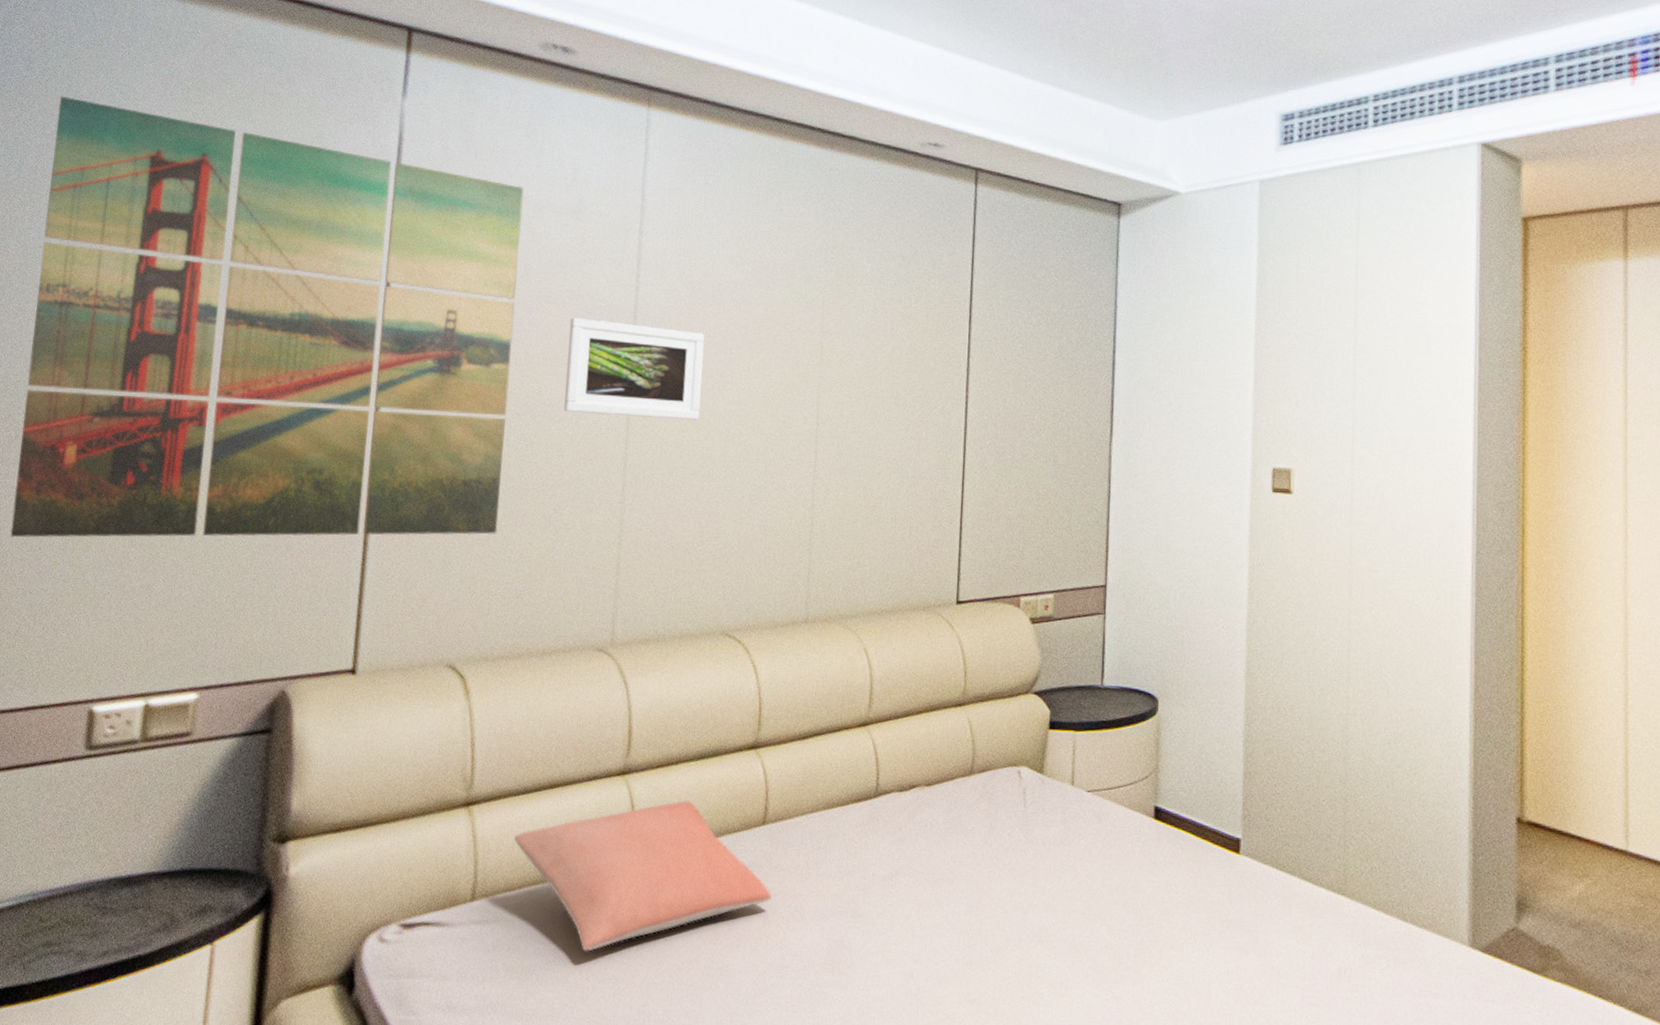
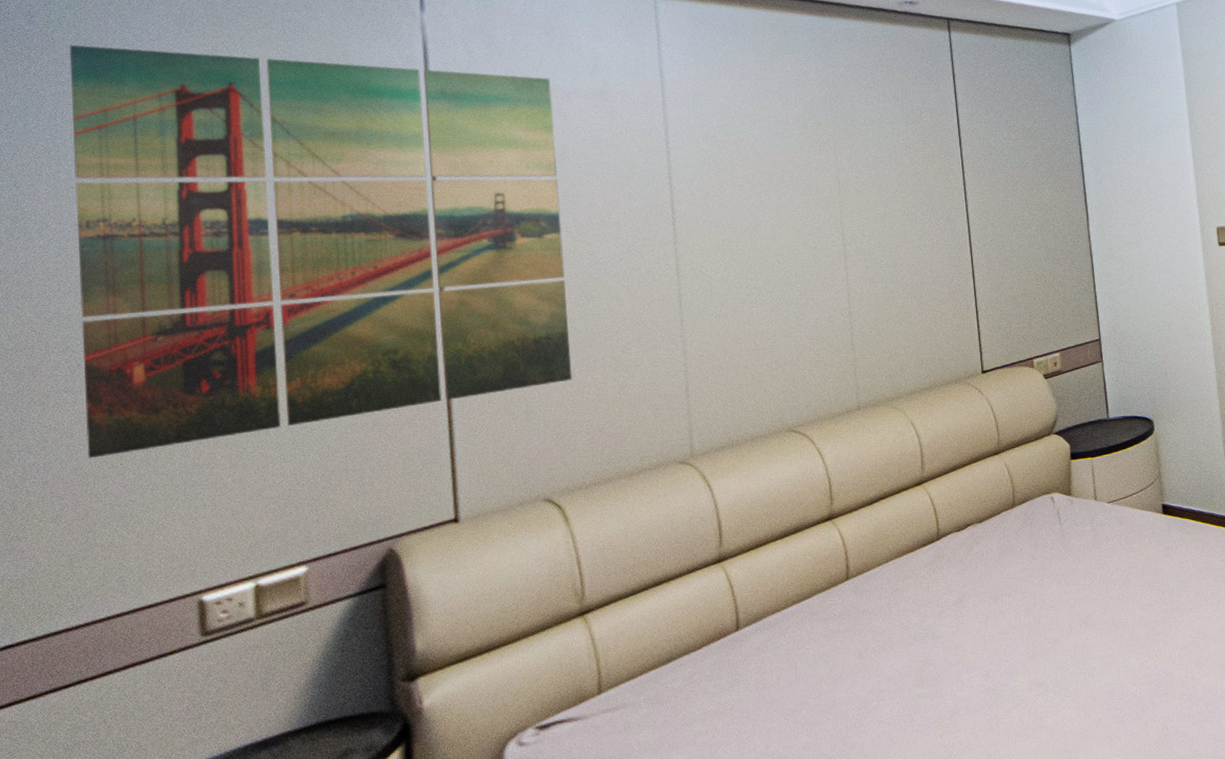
pillow: present [513,800,773,952] -> none [629,573,864,715]
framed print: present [564,317,705,421] -> none [611,183,741,266]

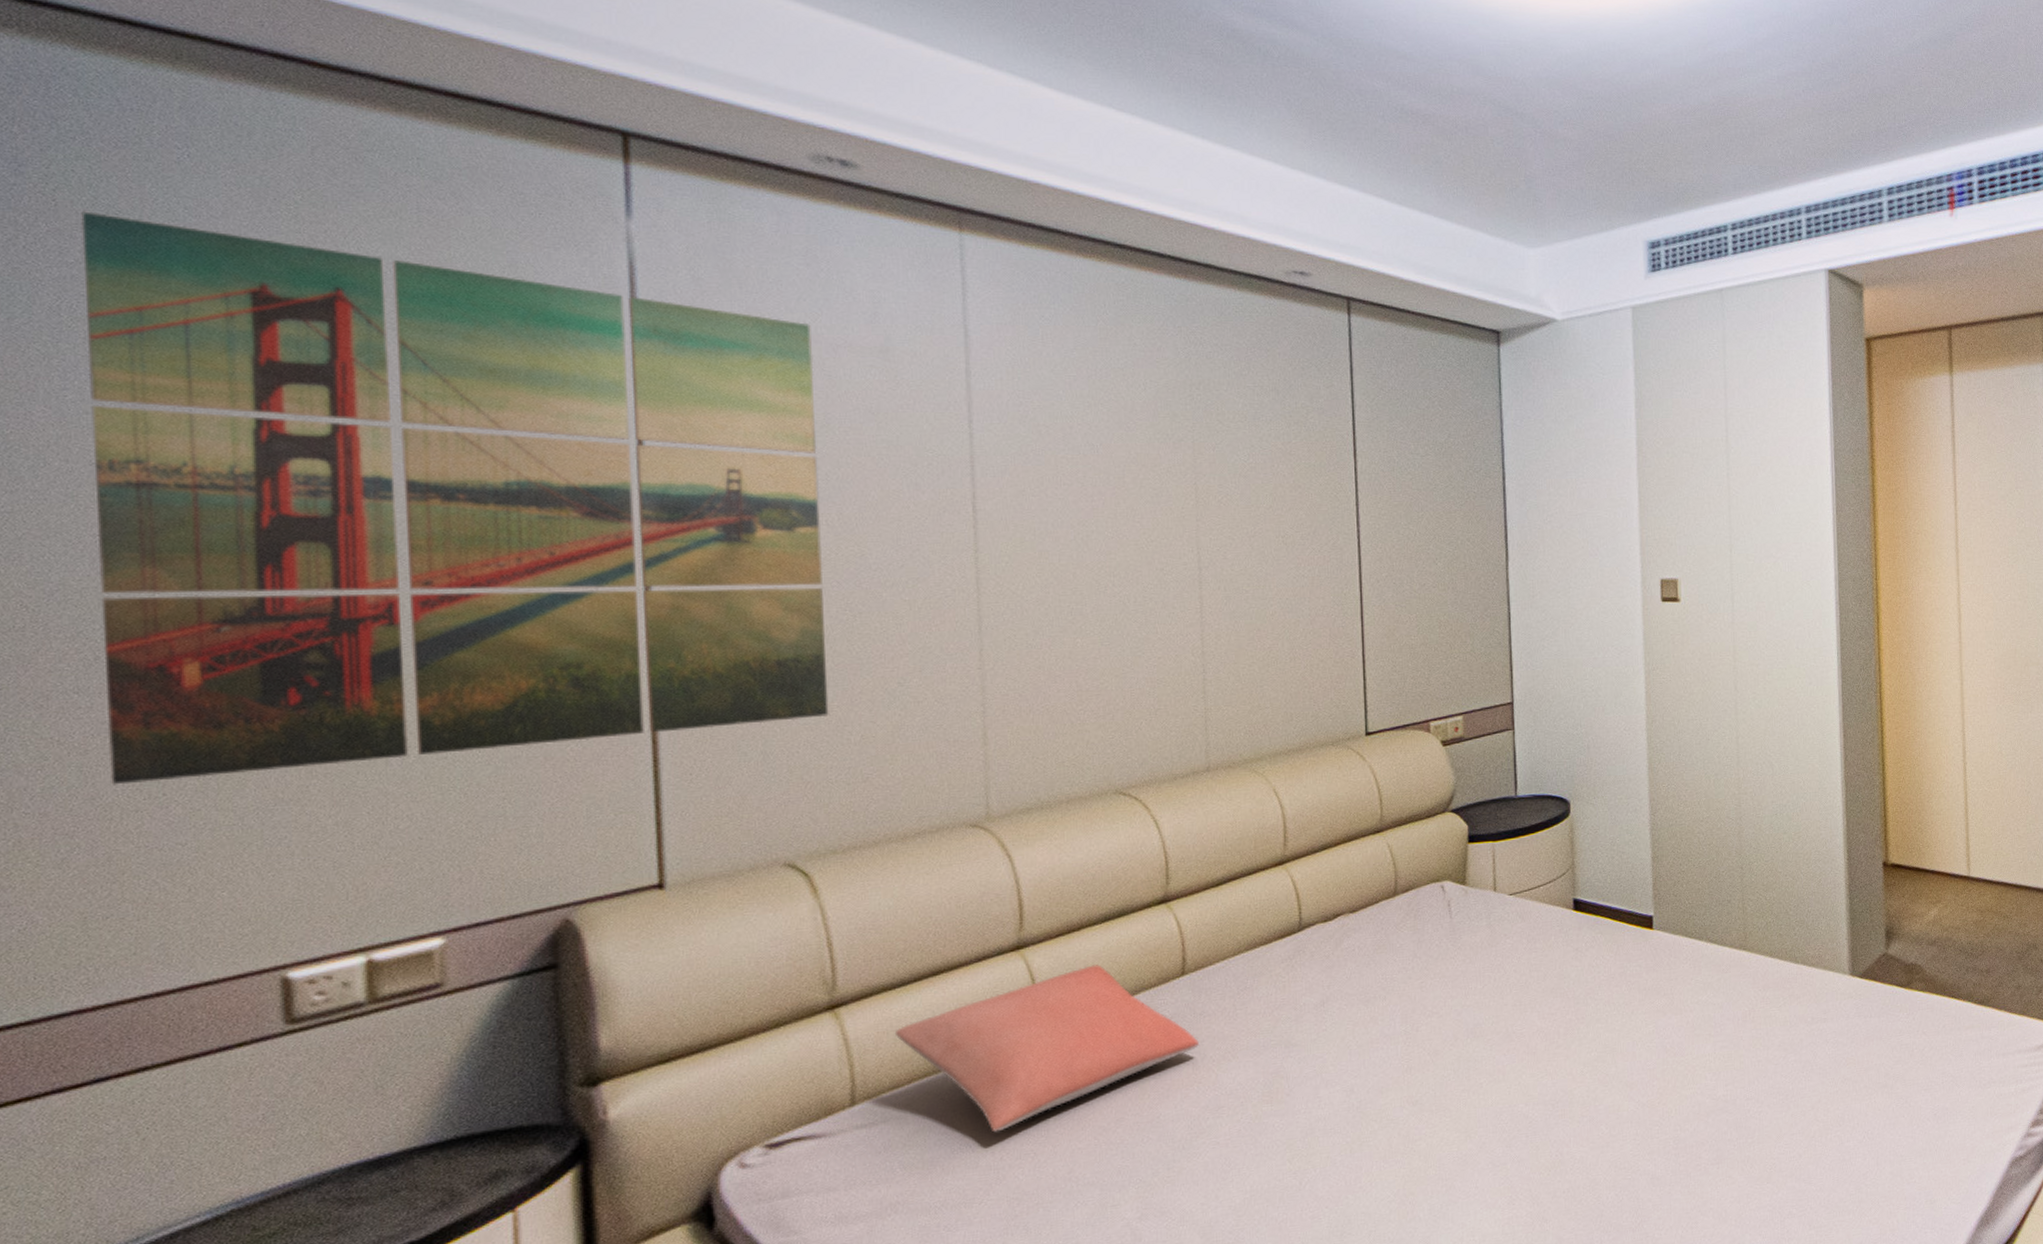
pillow: none [629,573,864,715] -> present [894,965,1200,1133]

